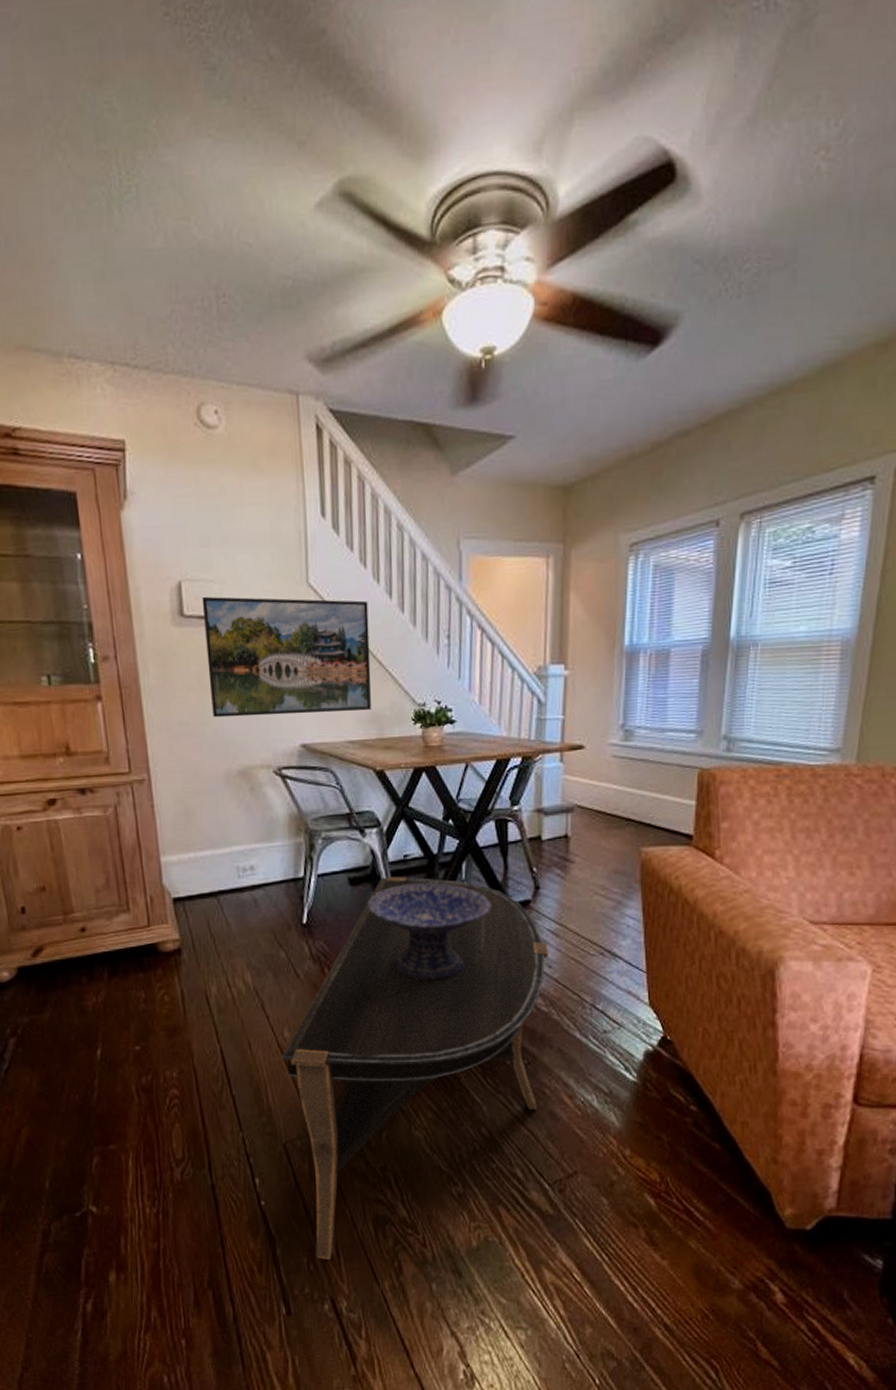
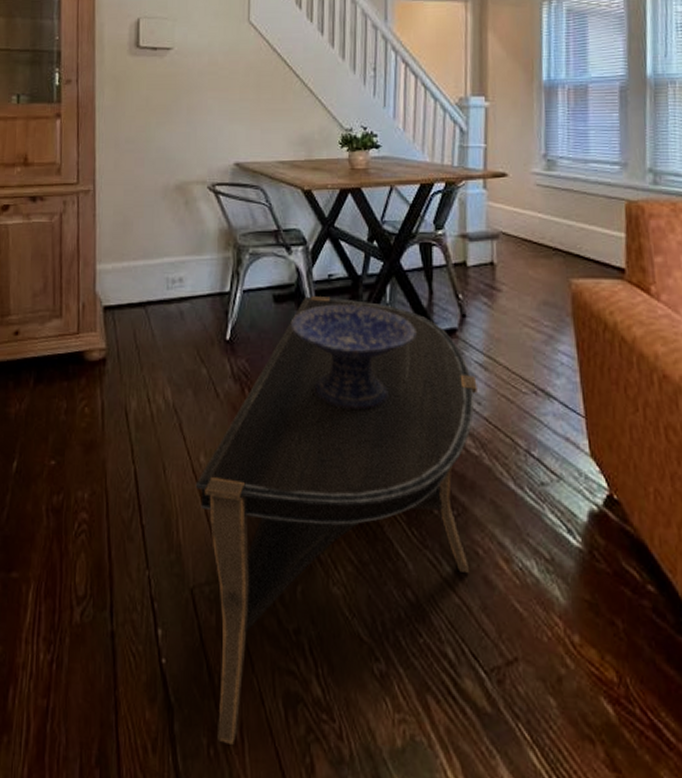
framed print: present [201,596,372,718] -> none [156,31,302,136]

